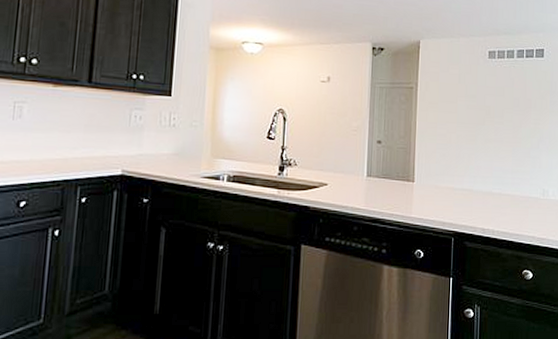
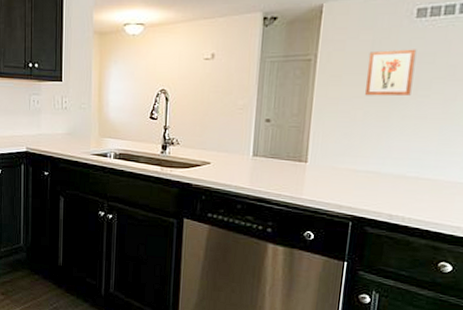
wall art: none [456,83,491,123] -> present [365,49,417,97]

